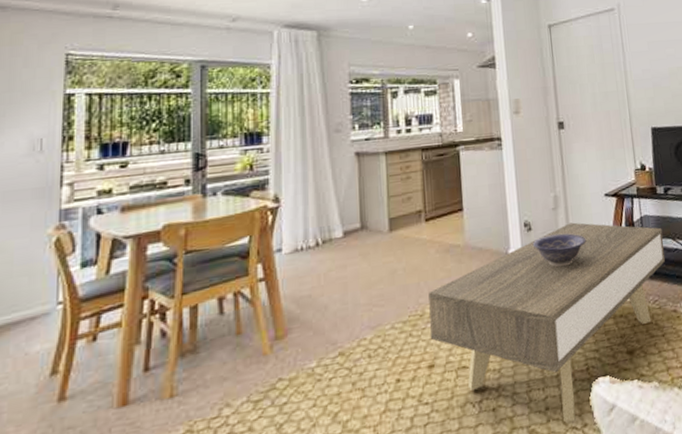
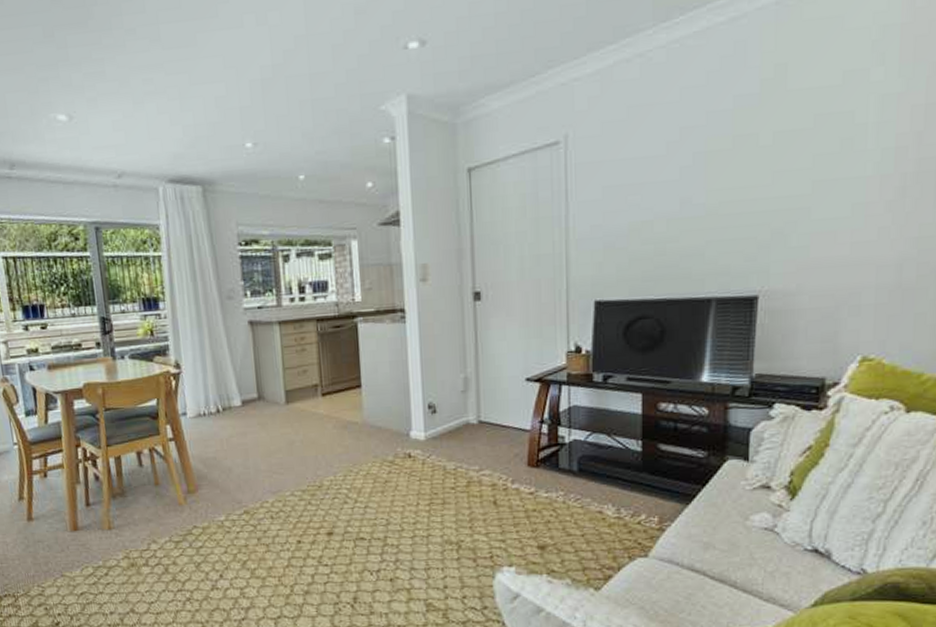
coffee table: present [428,222,665,423] -> none [326,408,596,602]
decorative bowl: present [532,233,586,267] -> none [436,418,500,454]

